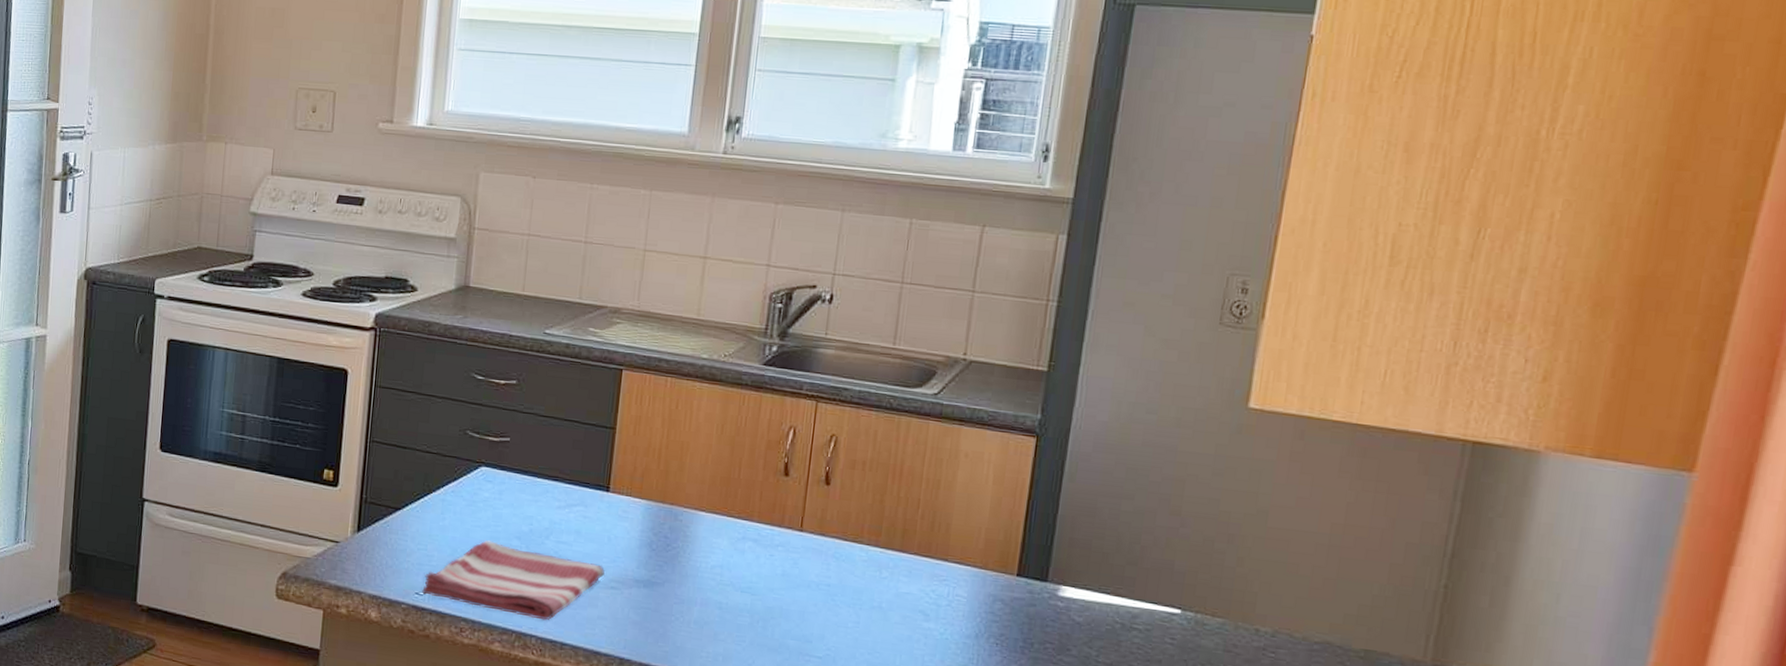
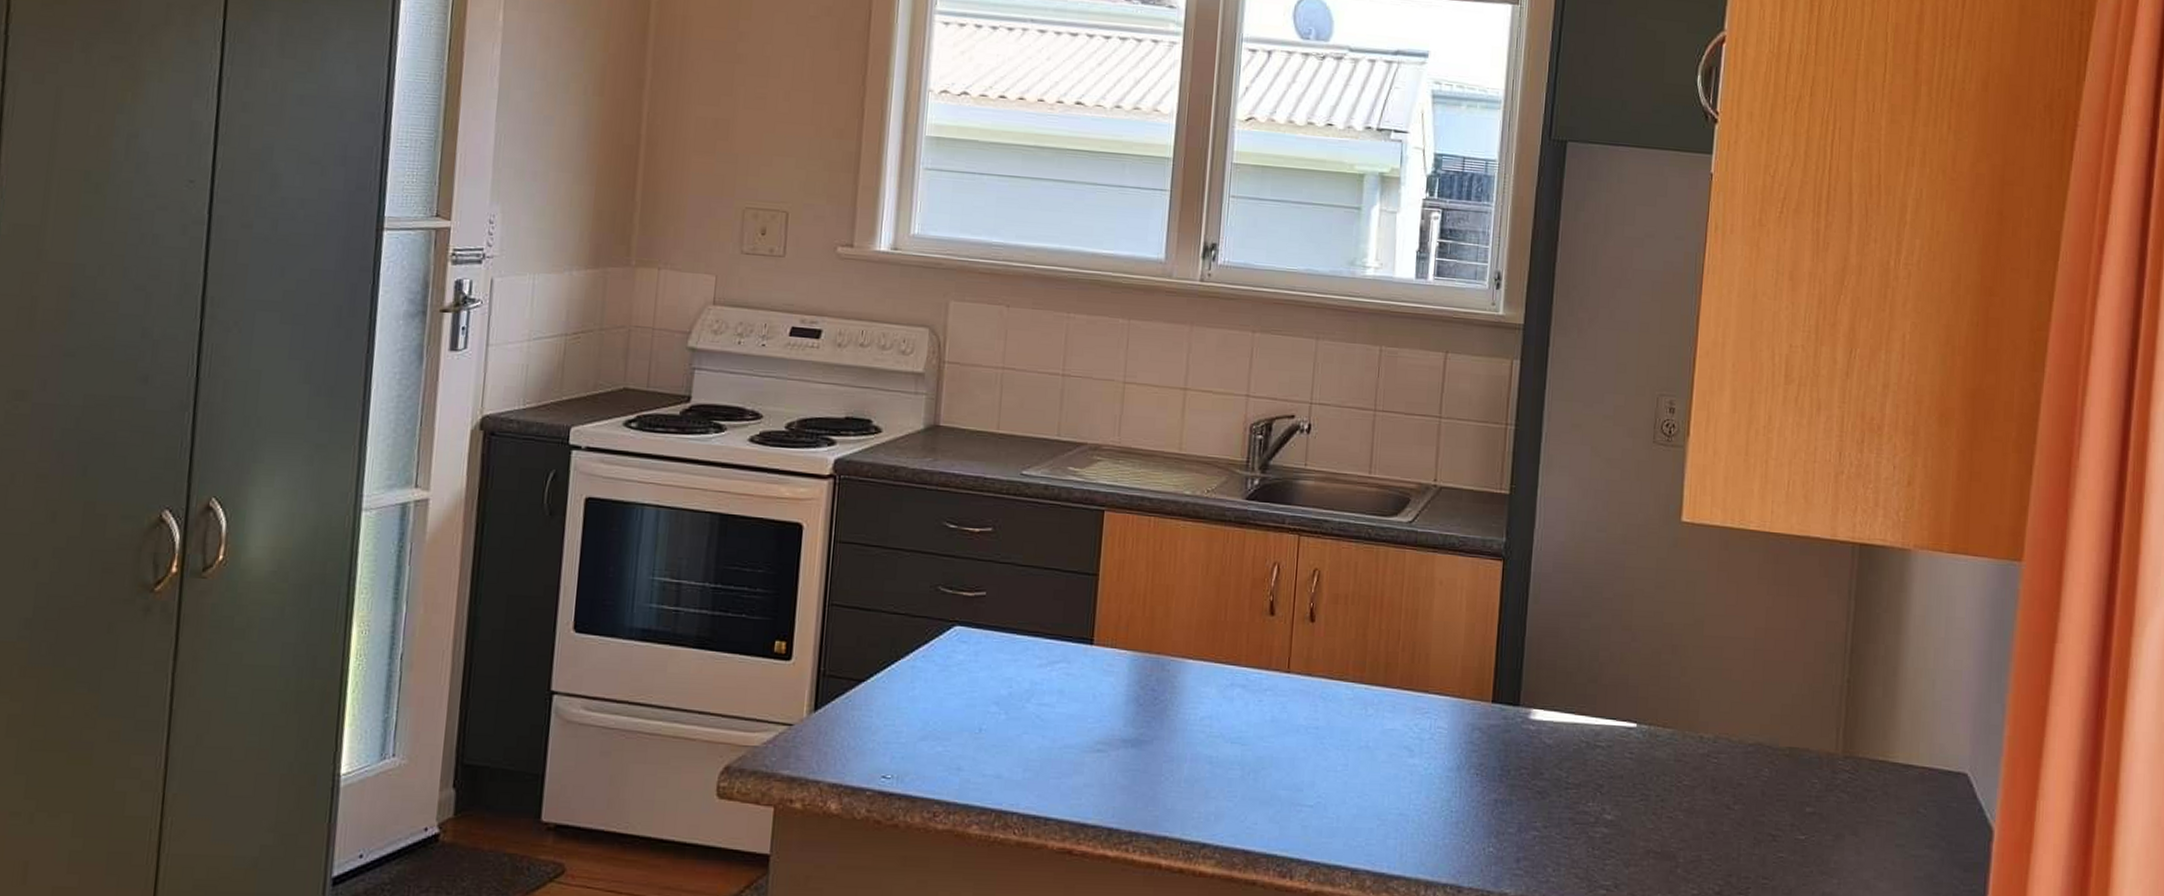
dish towel: present [422,540,605,621] -> none [889,709,1090,794]

